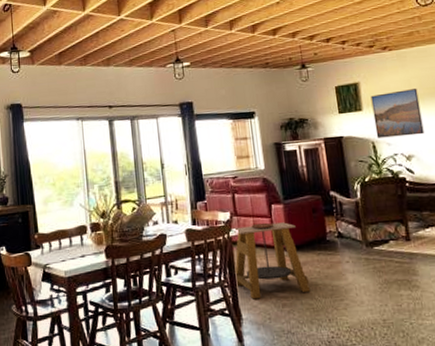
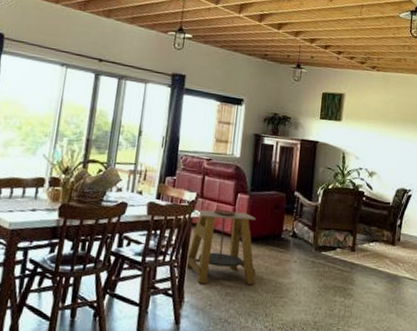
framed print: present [370,89,425,139] -> none [348,109,393,155]

